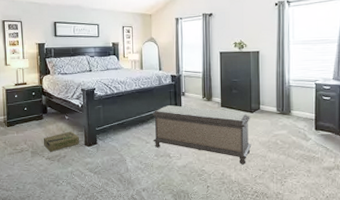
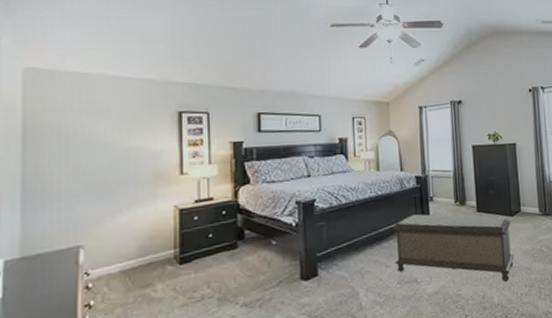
cardboard box: present [43,131,79,152] -> none [236,261,292,295]

